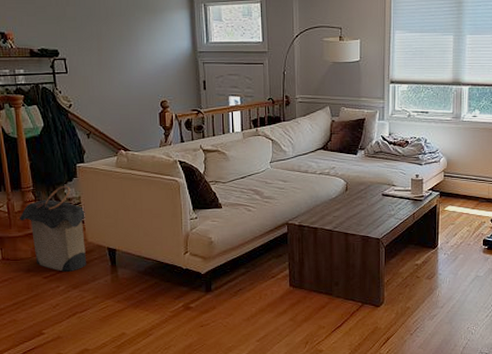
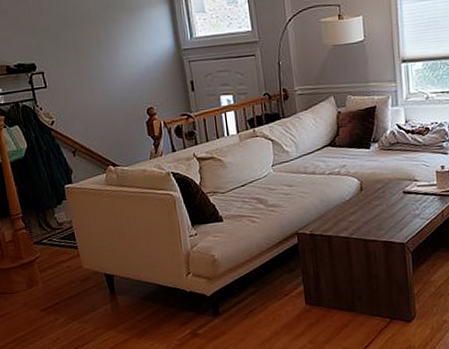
laundry hamper: present [19,185,87,272] -> none [10,209,85,303]

